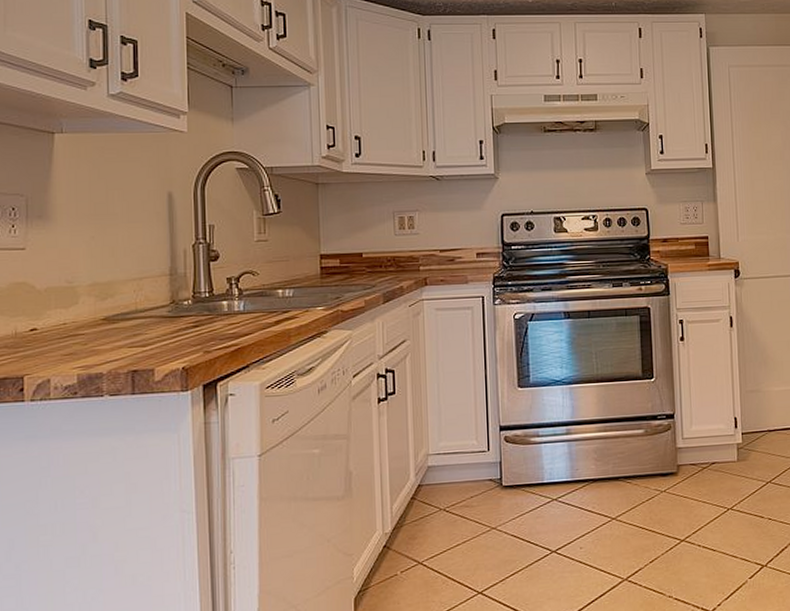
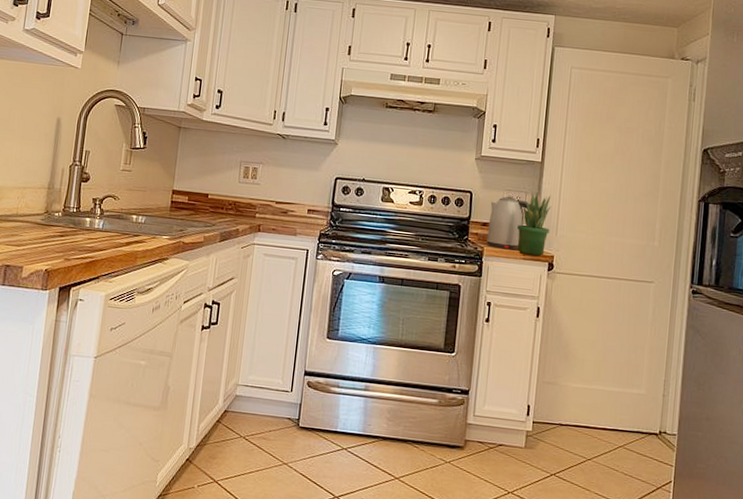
kettle: none [667,208,707,264] -> present [486,196,530,251]
planter: none [698,199,731,266] -> present [516,192,551,257]

